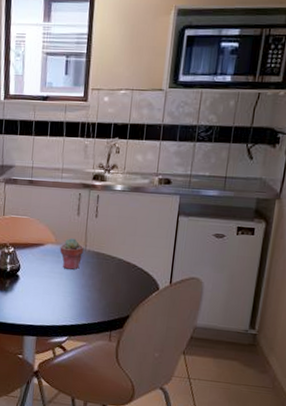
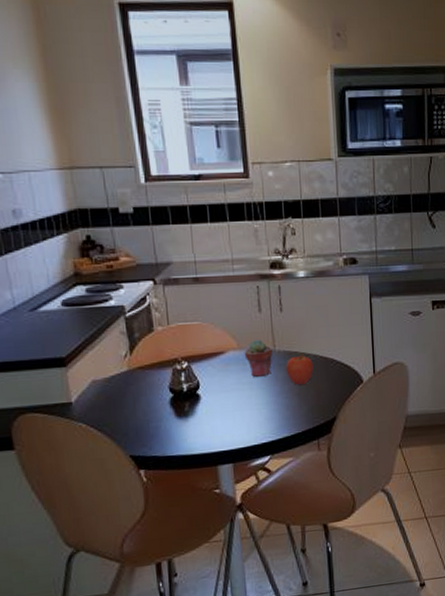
apple: none [93,255,117,283] -> present [286,352,314,386]

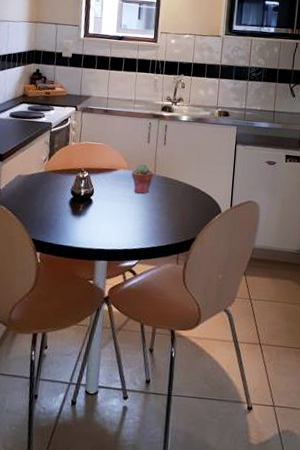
apple: present [286,352,314,386] -> none [161,180,183,207]

